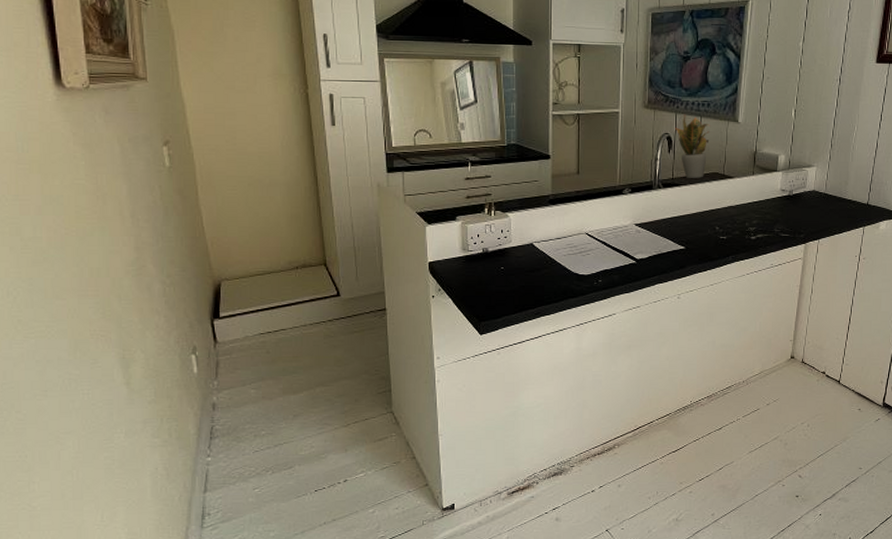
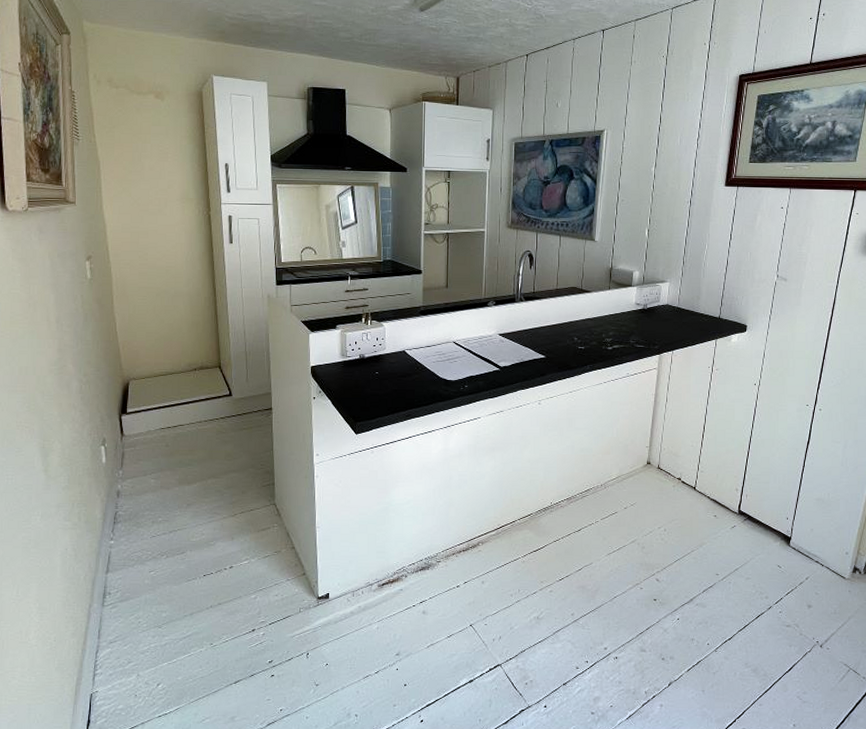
potted plant: present [675,114,710,178] -> none [536,233,568,292]

